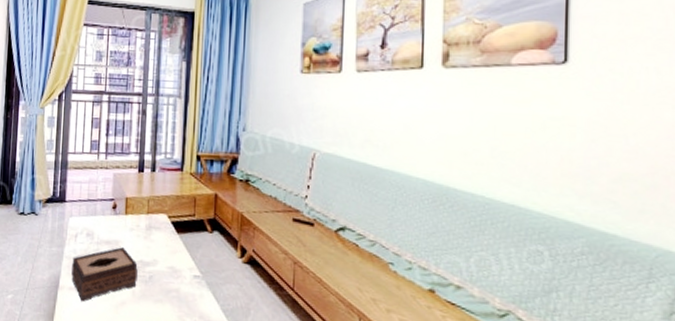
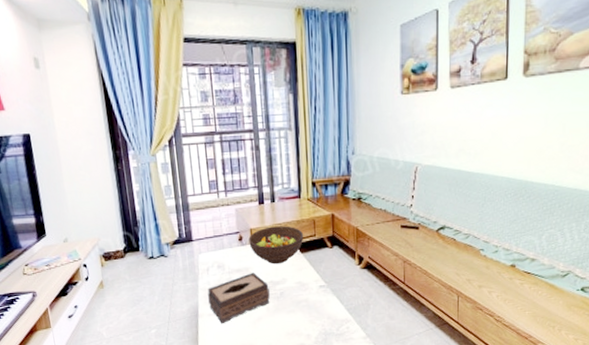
fruit bowl: none [123,198,182,243] -> present [248,226,304,265]

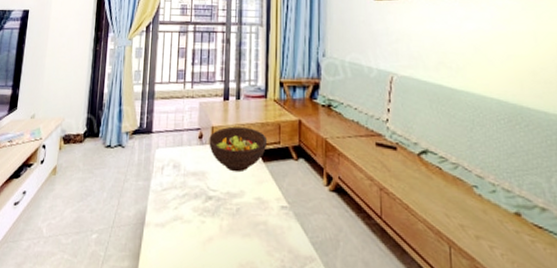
tissue box: present [207,273,270,324] -> none [158,178,225,240]

